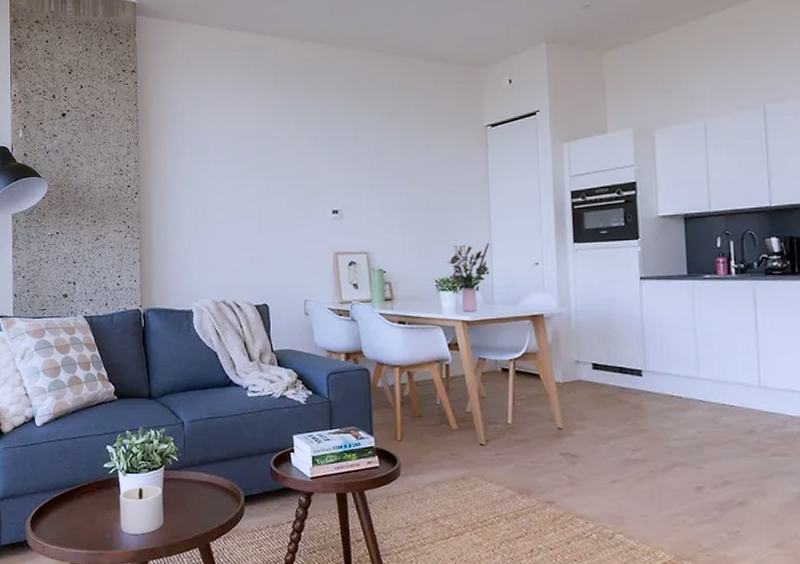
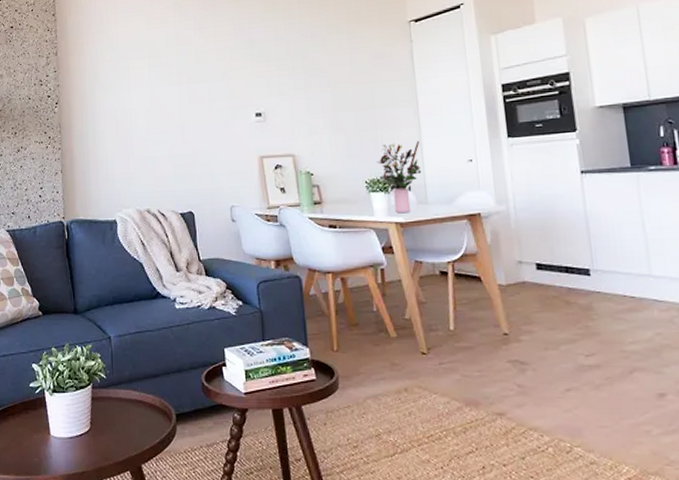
candle: present [119,485,163,535] -> none [46,405,93,458]

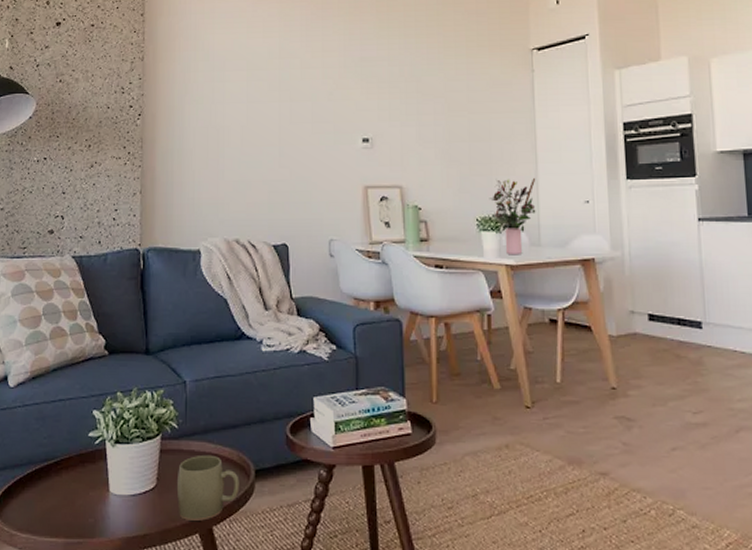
mug: none [107,401,163,460] -> present [176,454,239,521]

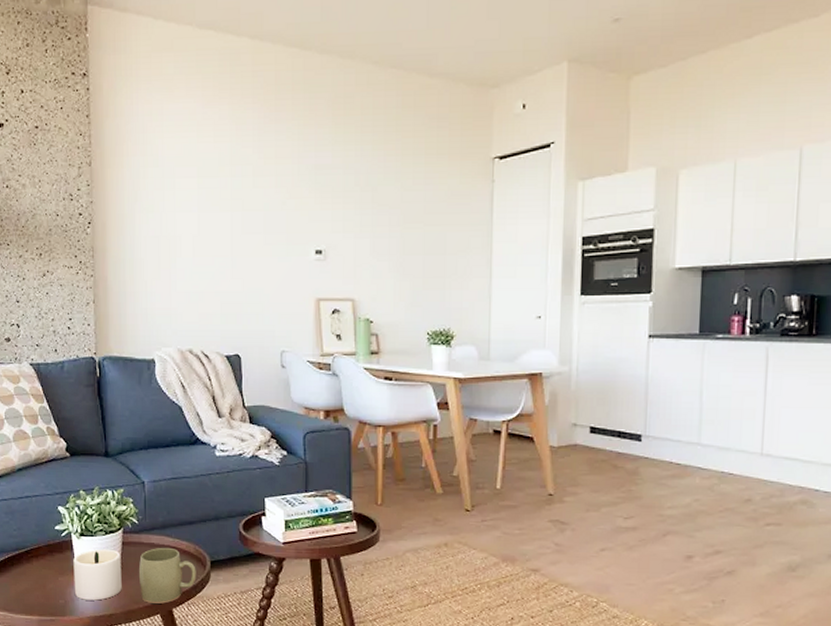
candle: none [105,457,159,519] -> present [73,548,122,601]
bouquet: present [489,178,536,256] -> none [441,293,489,369]

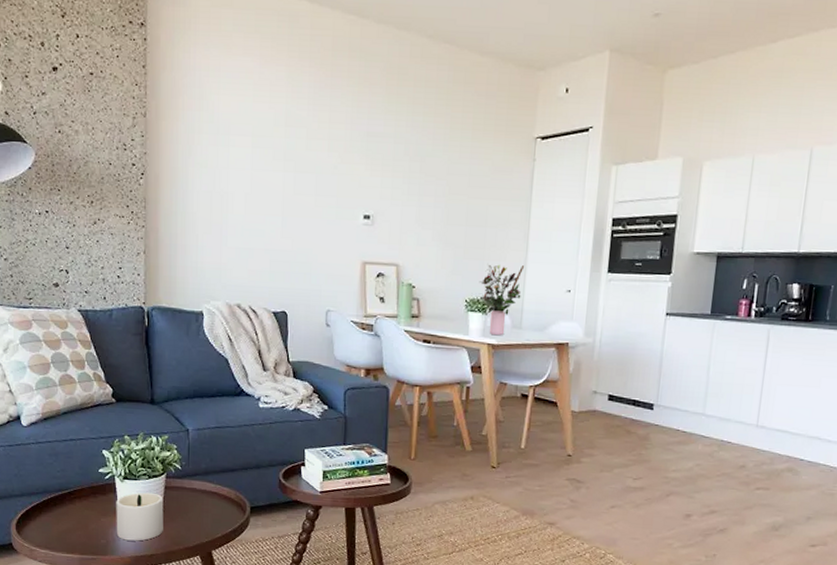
mug: present [138,547,196,604] -> none [180,492,236,546]
bouquet: none [441,293,489,369] -> present [479,264,525,336]

